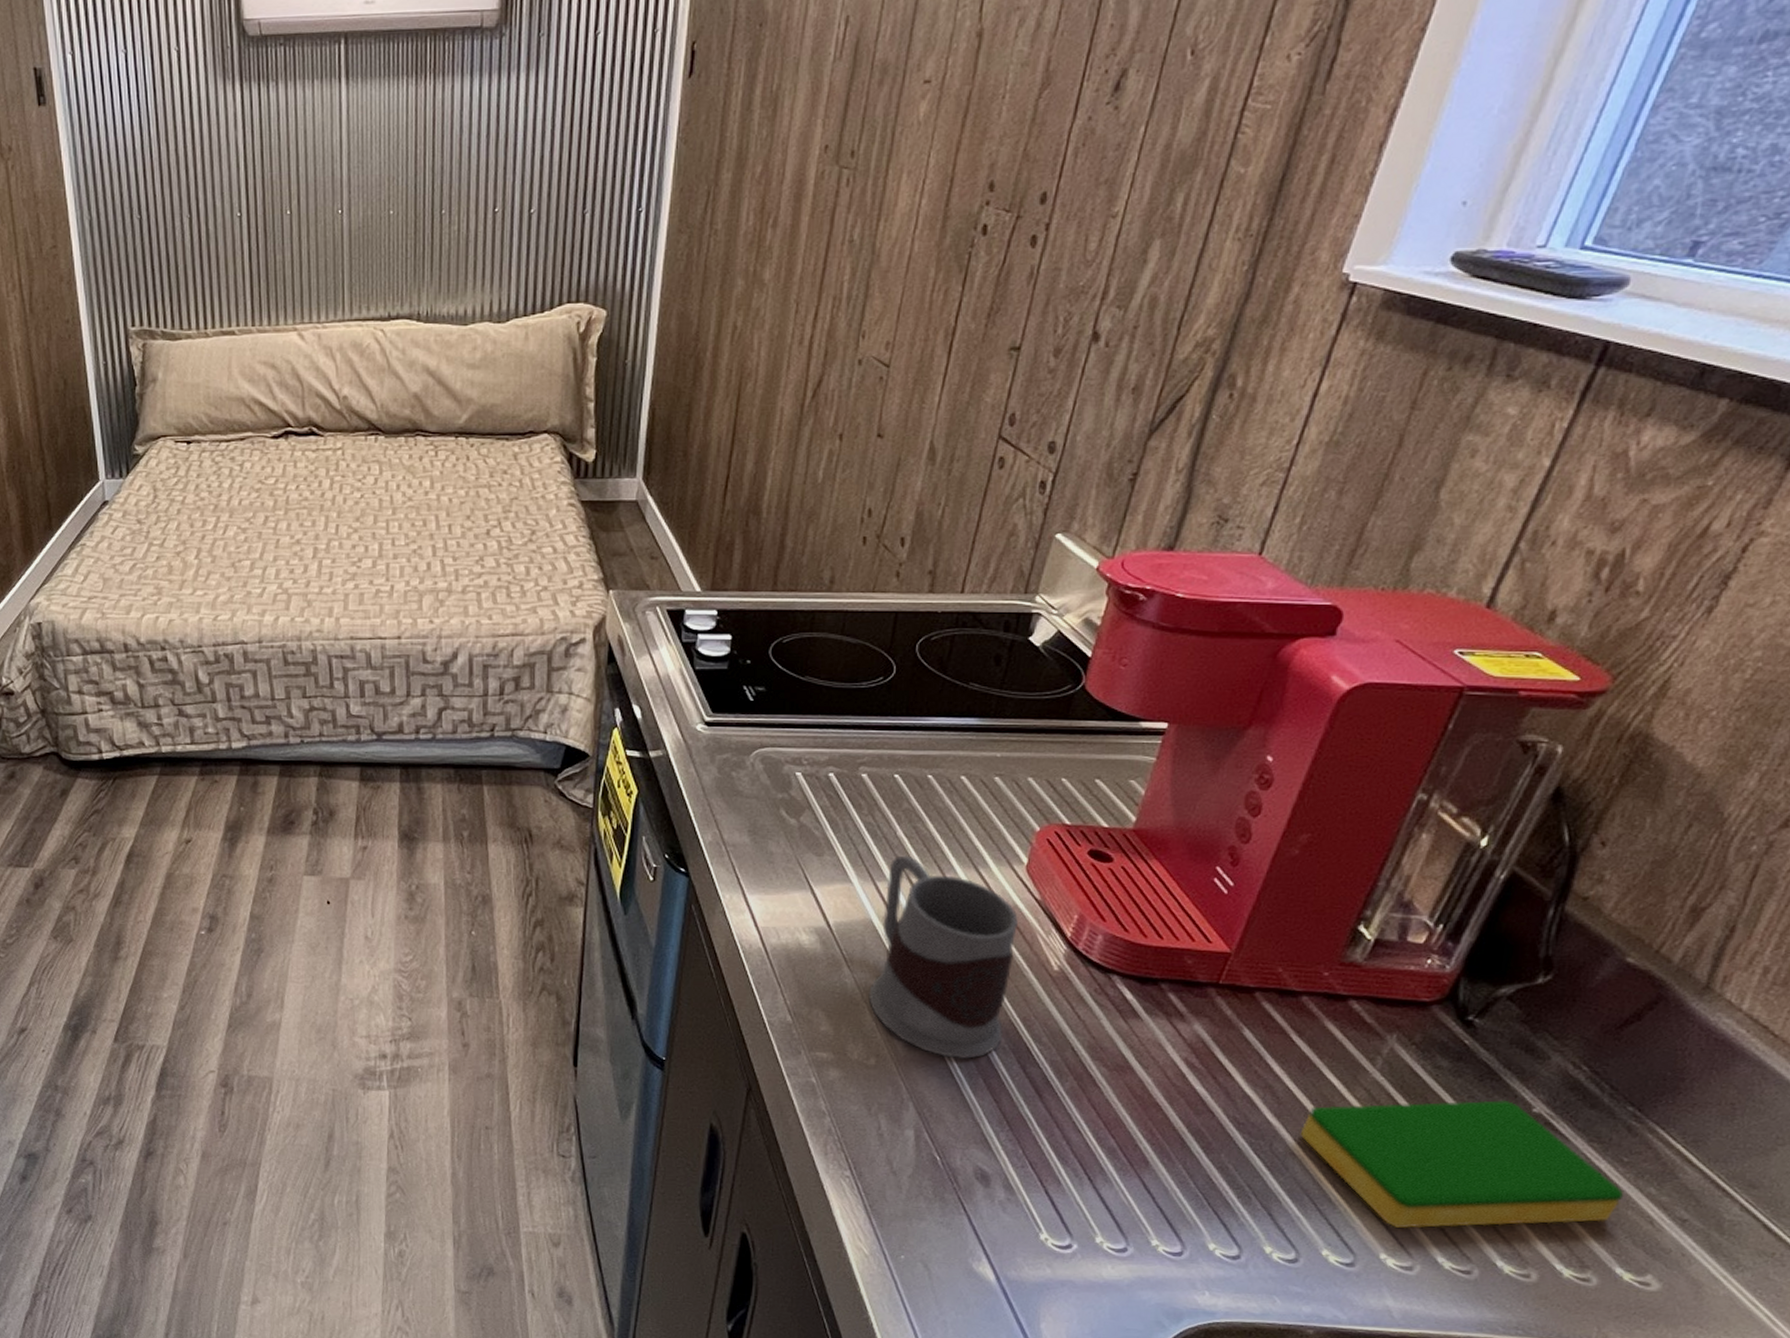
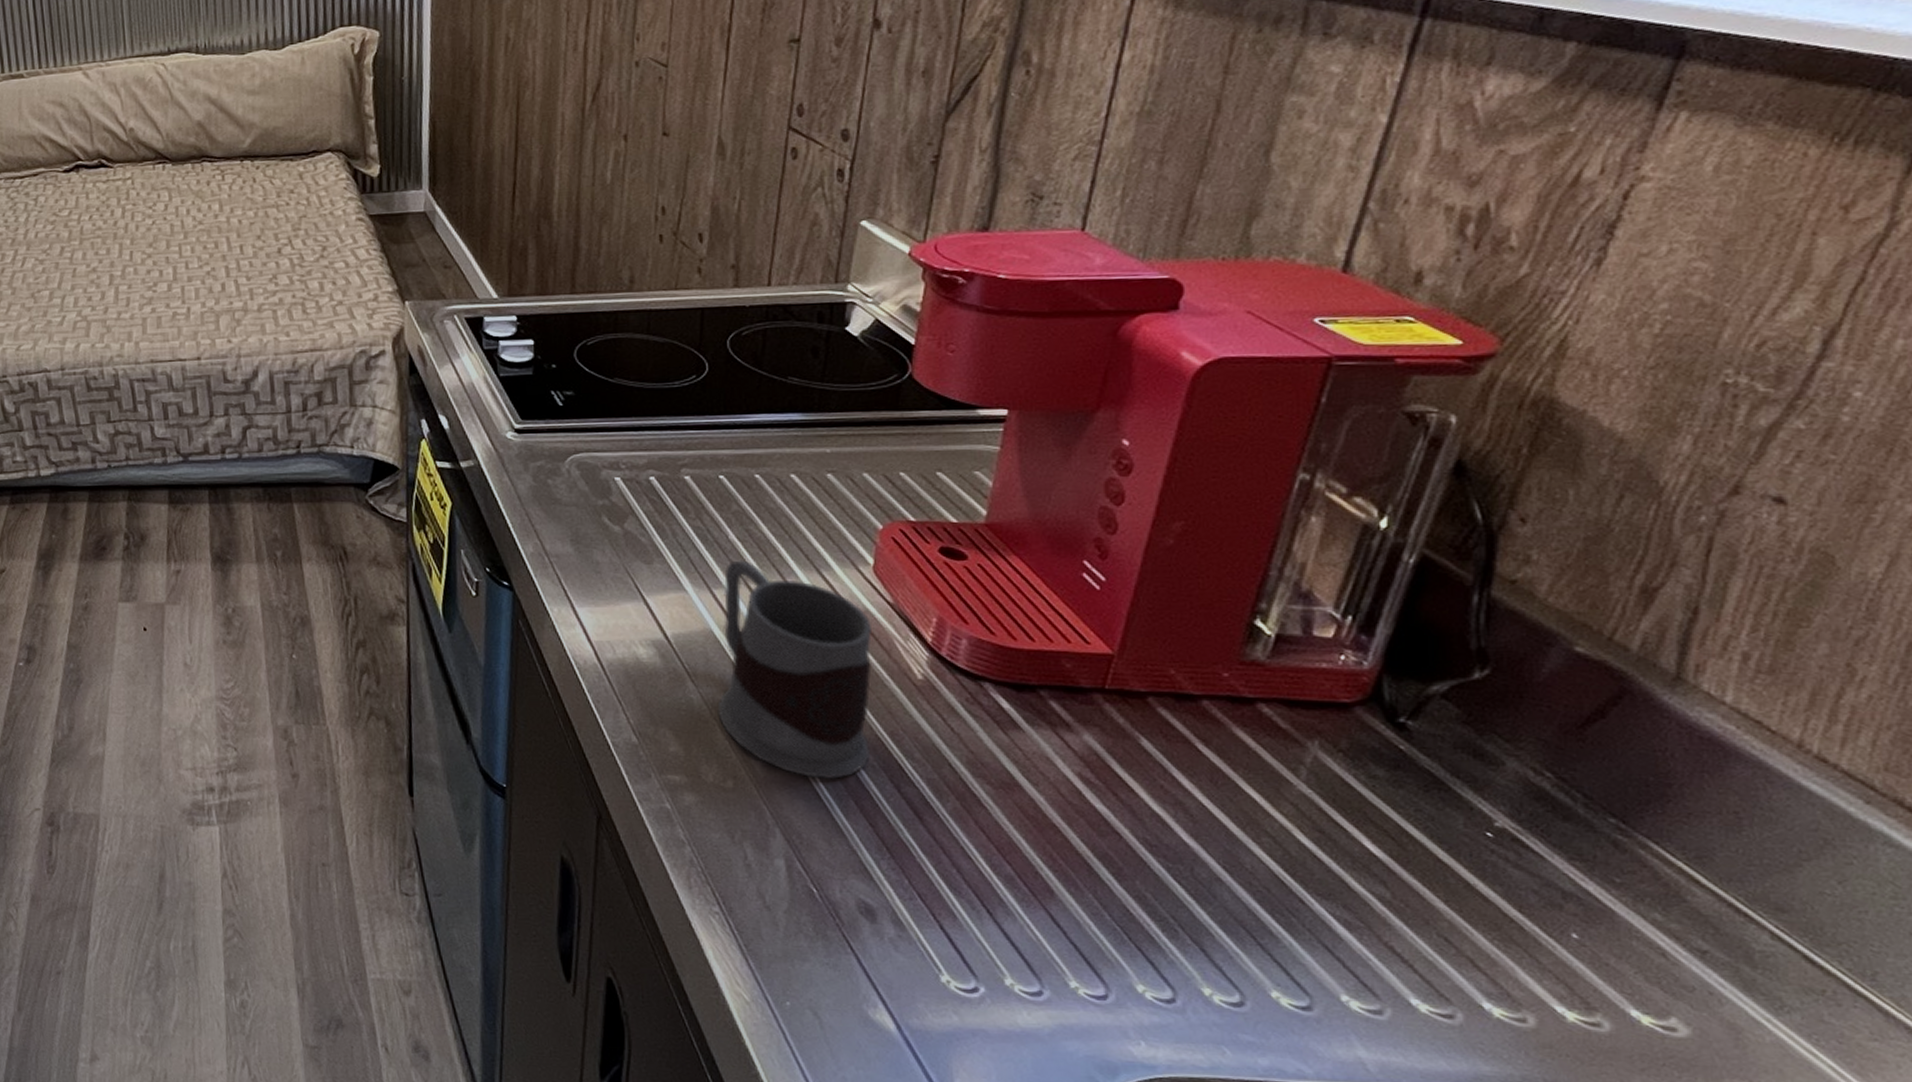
dish sponge: present [1300,1099,1624,1229] -> none [1224,812,1624,965]

